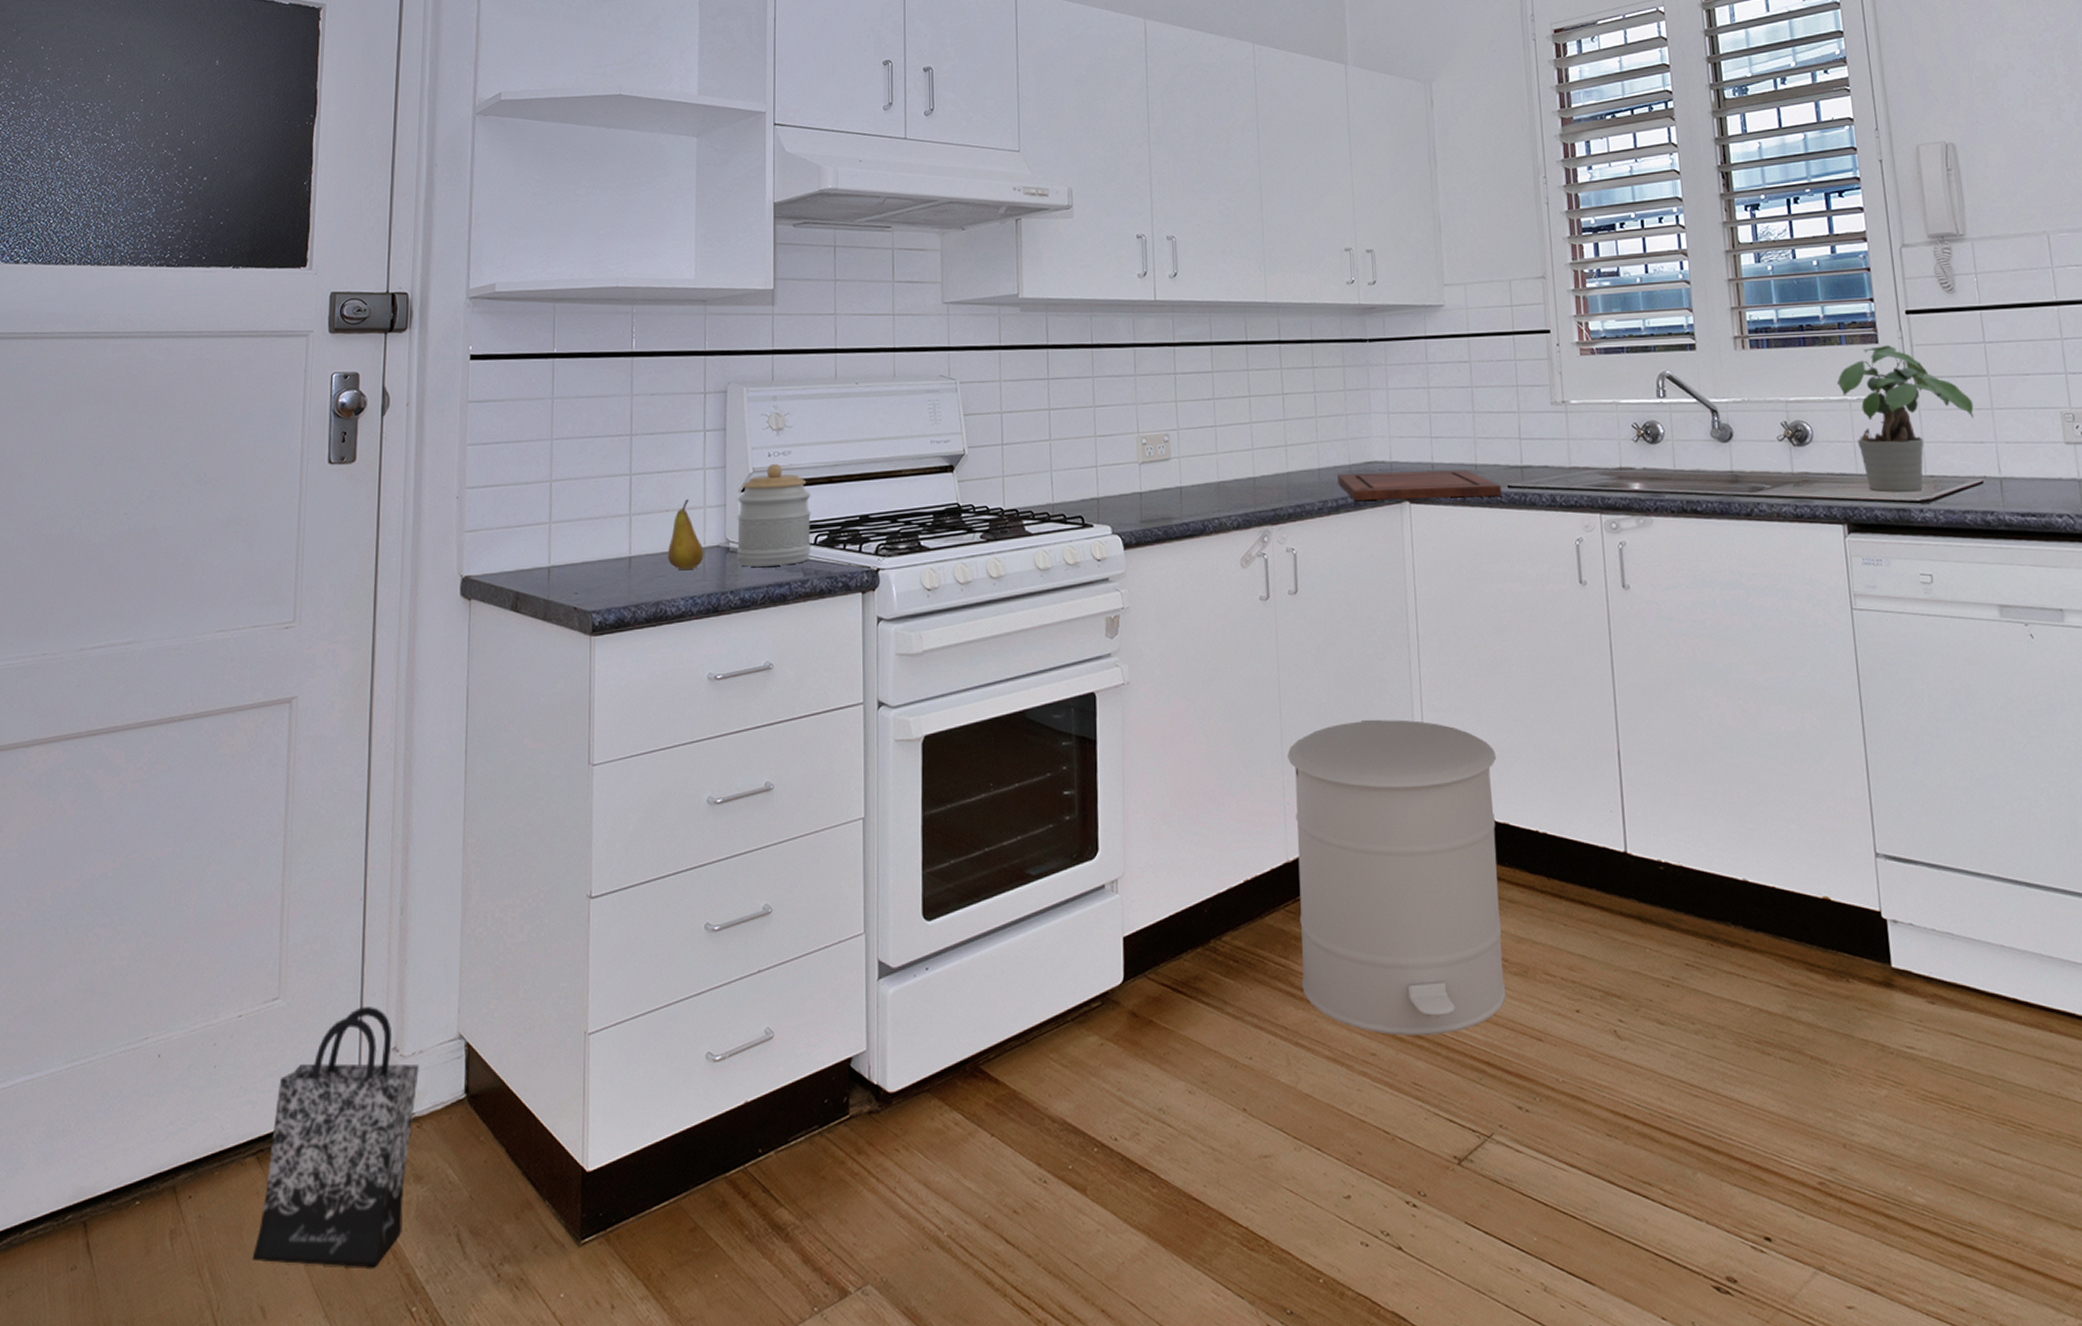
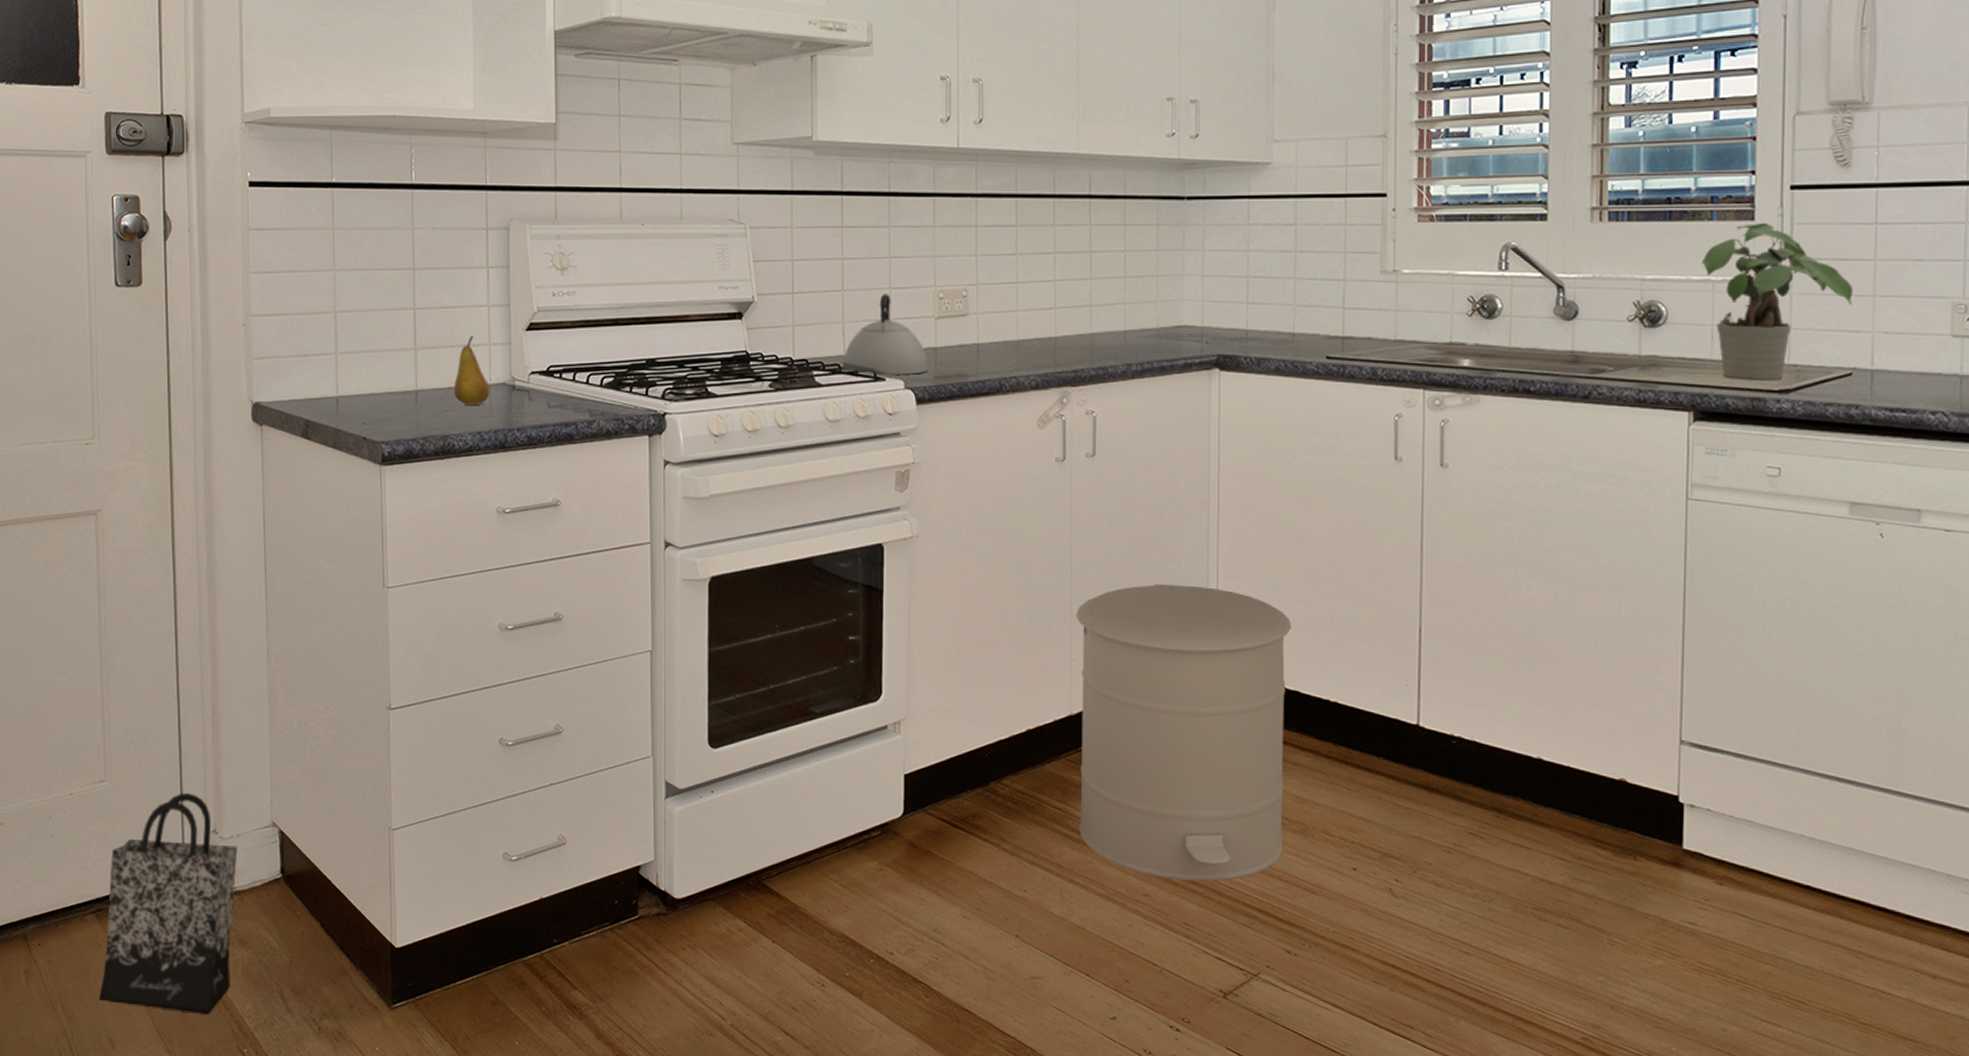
jar: present [737,463,811,567] -> none [522,303,597,406]
kettle: none [1051,442,1134,523] -> present [842,294,928,376]
cutting board: present [1337,470,1503,502] -> none [1144,338,1320,367]

